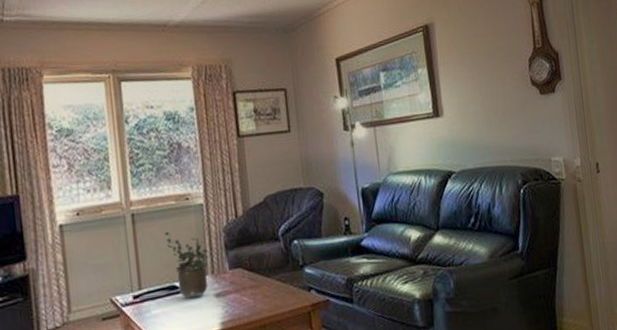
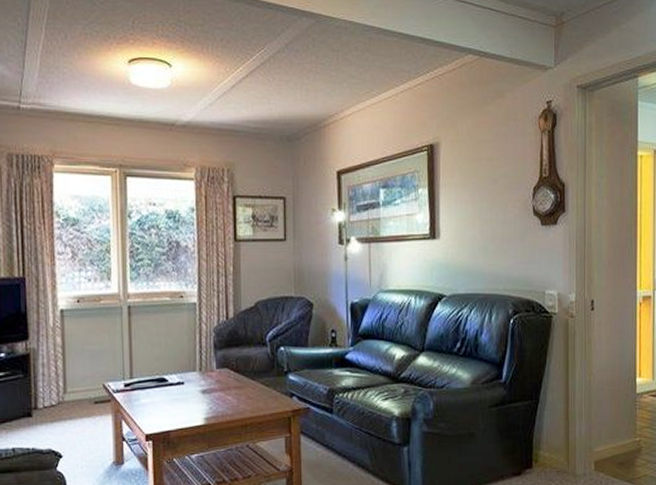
potted plant: present [164,231,209,299] -> none [157,326,198,392]

